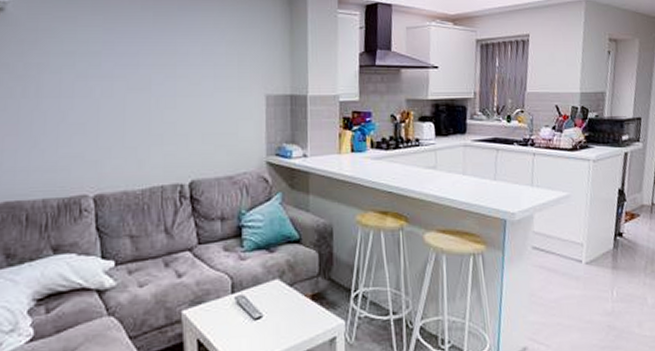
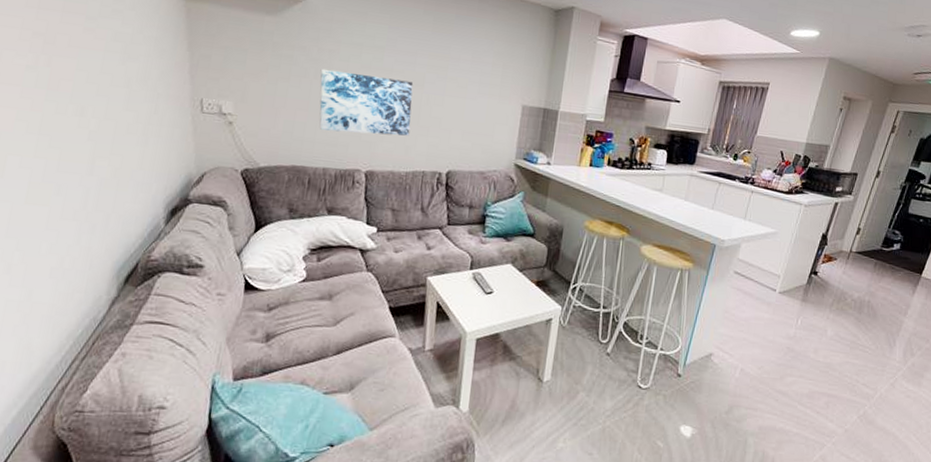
wall art: none [28,85,141,155] -> present [319,68,414,136]

